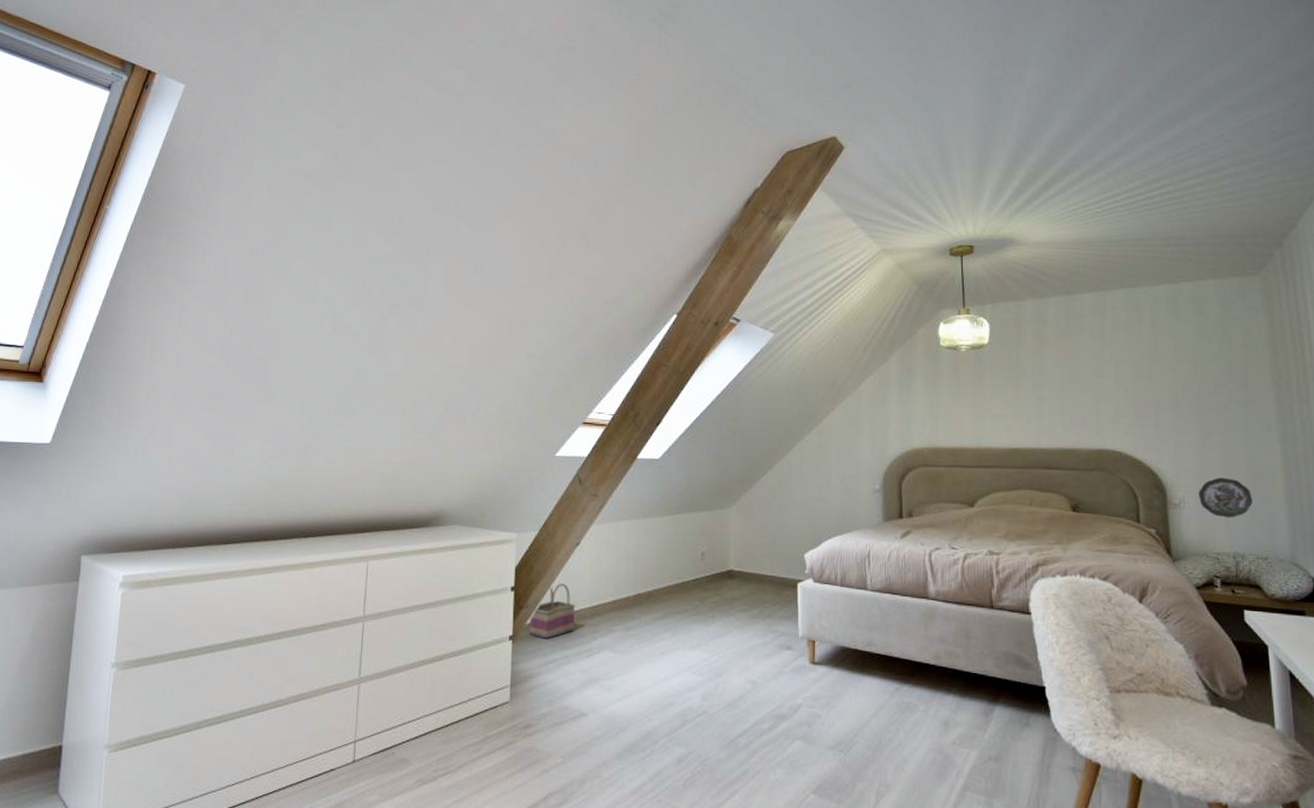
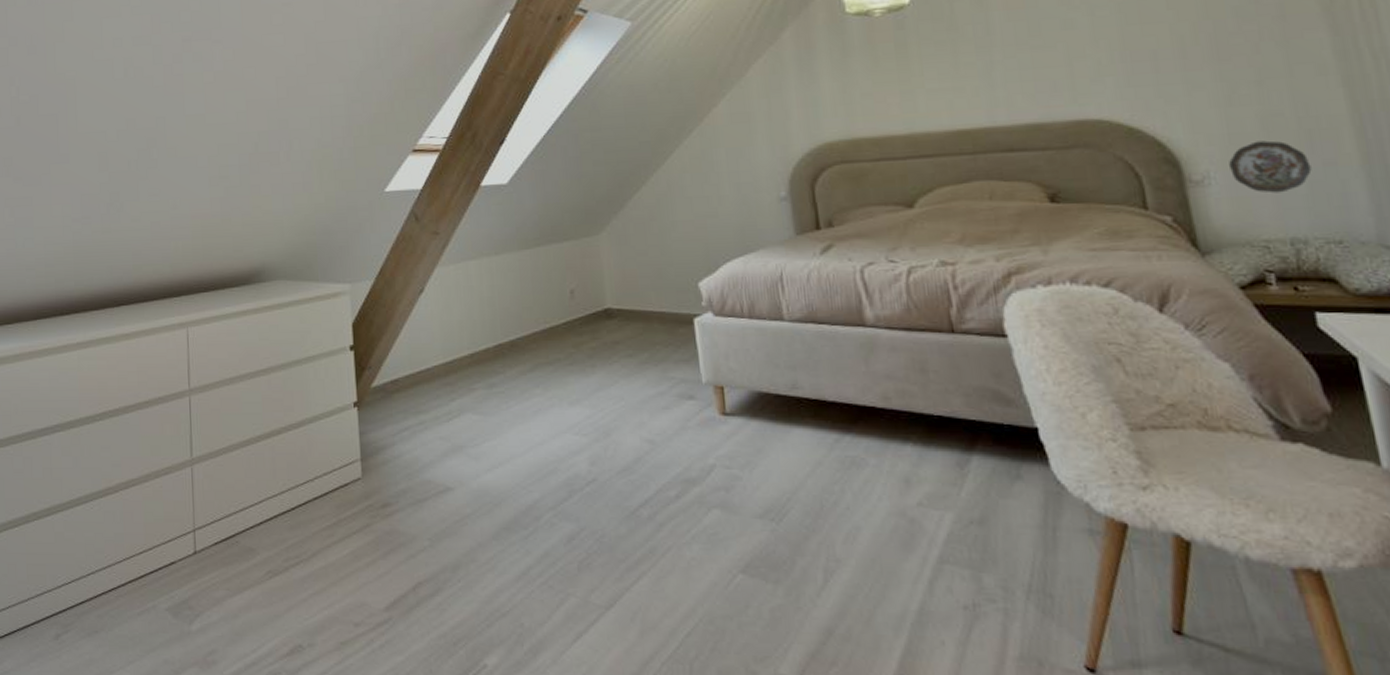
basket: present [529,583,576,640] -> none [374,338,428,404]

